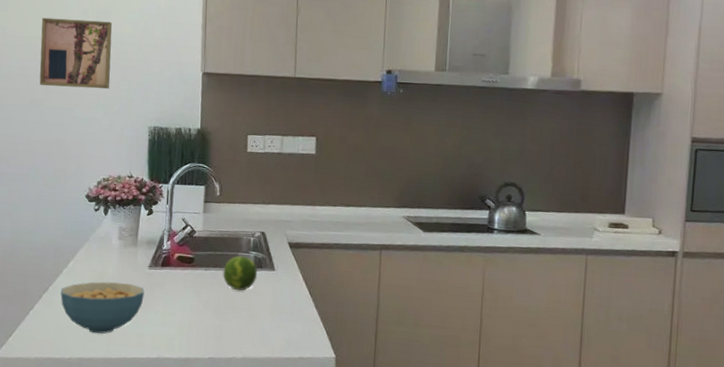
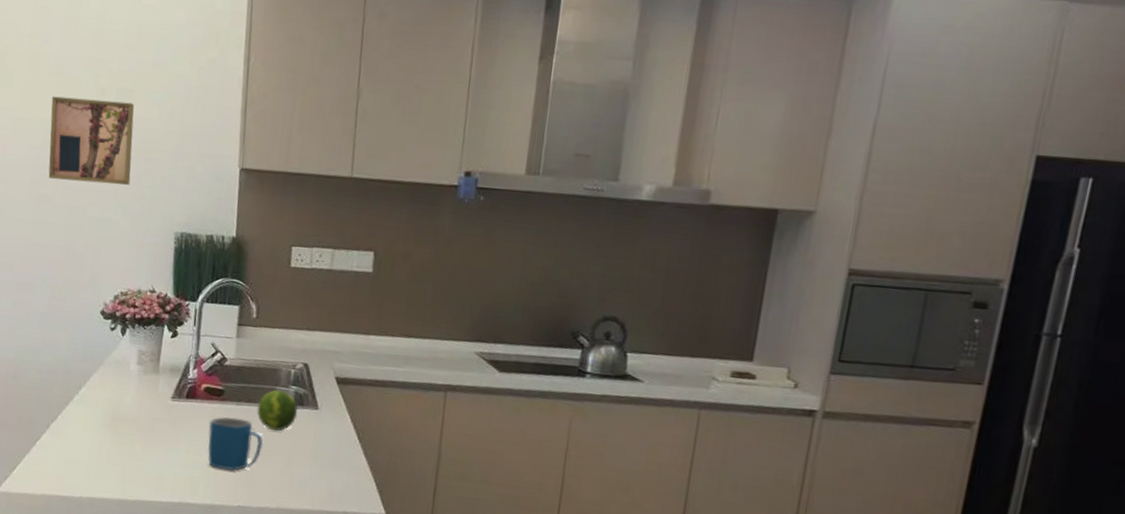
cereal bowl: present [60,282,145,334] -> none [70,412,166,472]
mug: none [181,281,229,327] -> present [207,417,263,471]

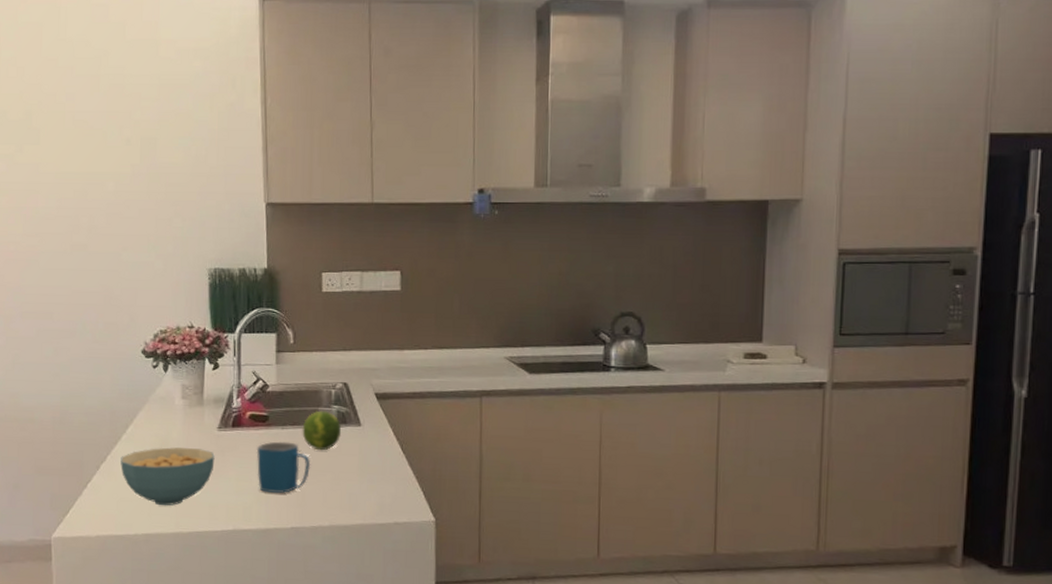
wall art: present [48,96,134,186] -> none [79,149,161,228]
cereal bowl: none [70,412,166,472] -> present [120,447,215,506]

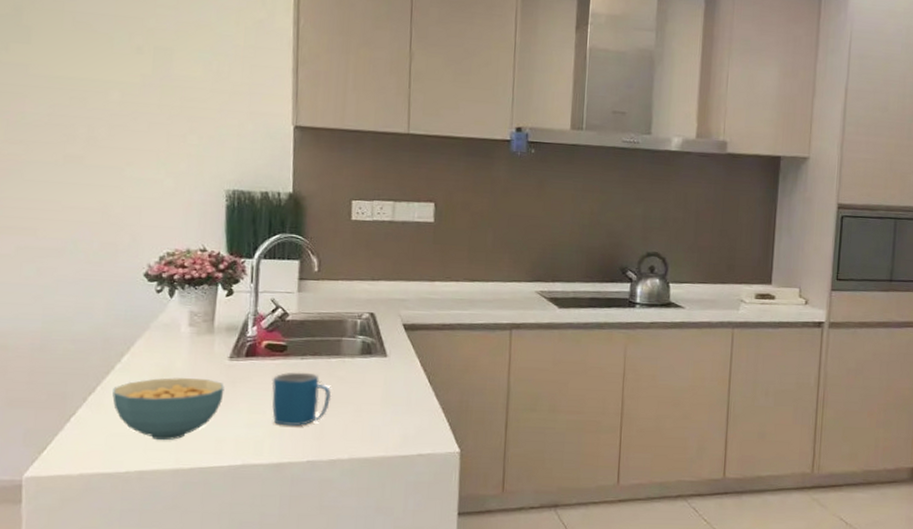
fruit: present [302,410,342,451] -> none [323,340,366,382]

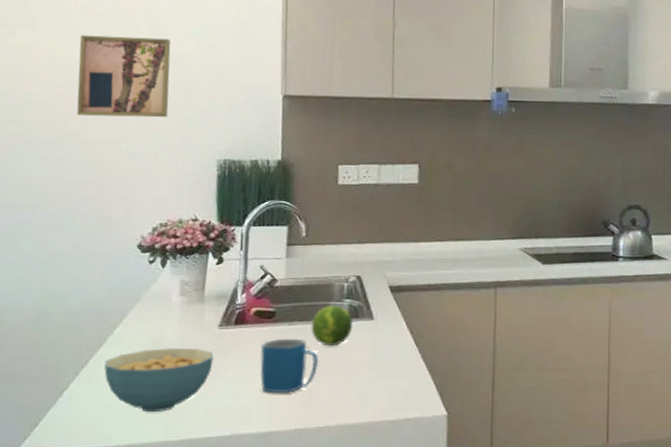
wall art: none [77,53,176,144] -> present [76,35,171,118]
fruit: none [323,340,366,382] -> present [311,305,353,347]

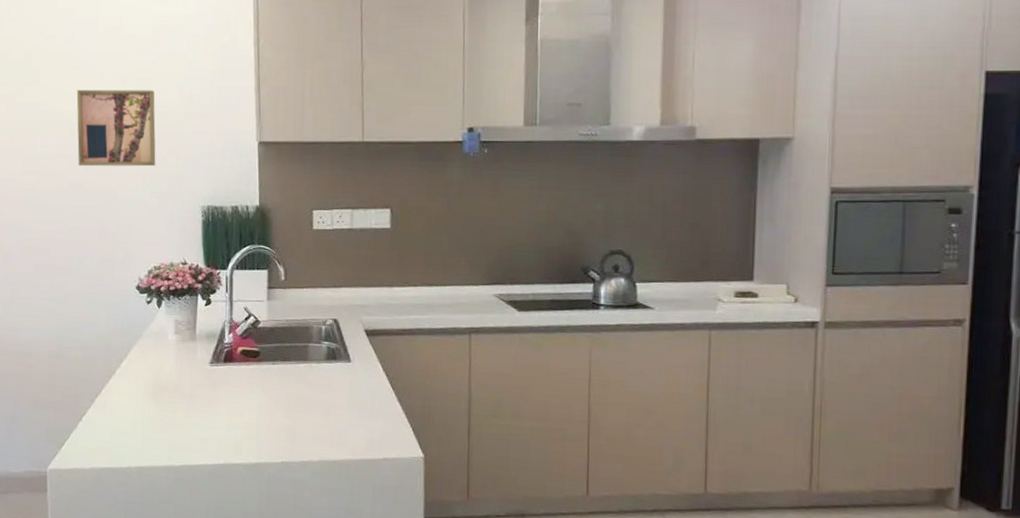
cereal bowl: present [104,348,214,413] -> none [115,382,207,440]
mug: present [259,338,319,394] -> none [247,376,301,429]
fruit: present [311,305,353,347] -> none [292,346,332,386]

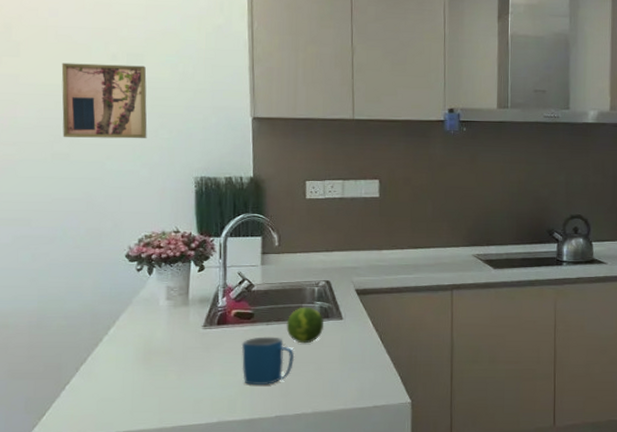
mug: none [247,376,301,429] -> present [241,337,295,386]
fruit: none [292,346,332,386] -> present [286,307,324,344]

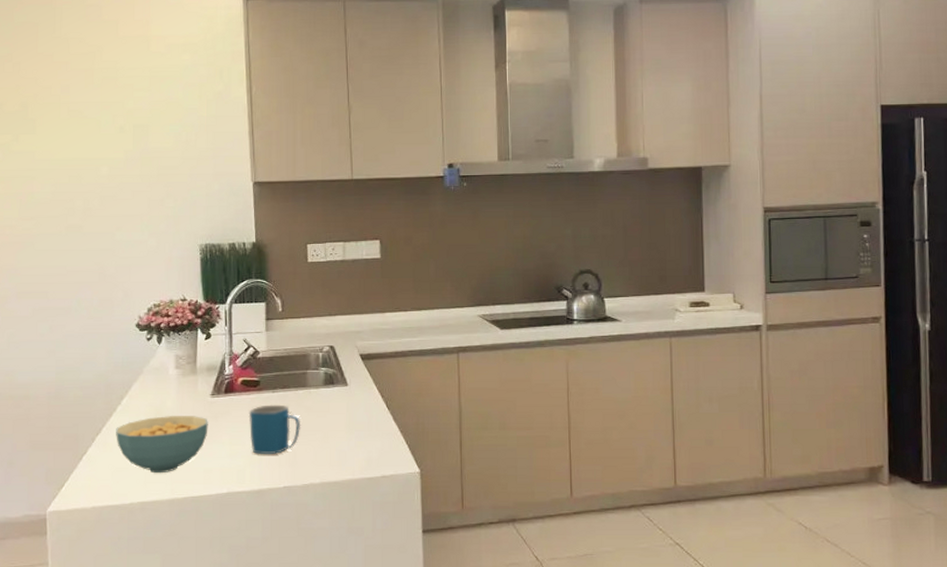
wall art: present [61,63,147,139] -> none [73,136,154,211]
cereal bowl: none [102,346,200,403] -> present [116,416,208,474]
fruit: present [286,307,324,344] -> none [292,373,330,411]

